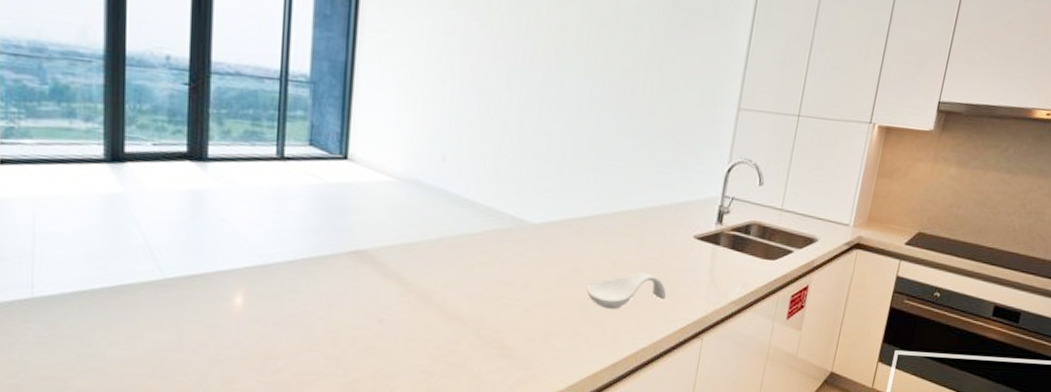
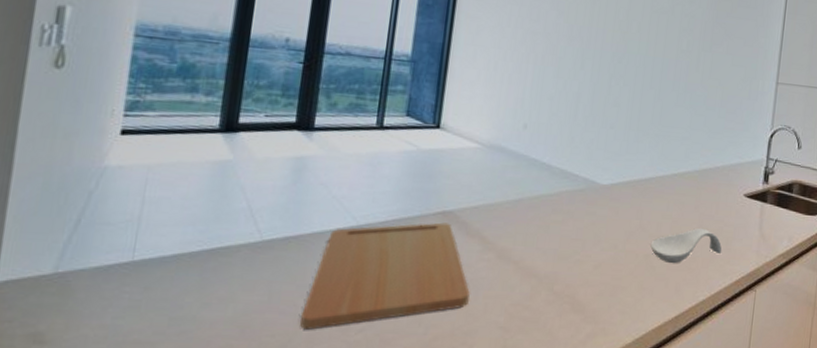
cutting board: none [214,262,390,370] -> present [300,222,470,330]

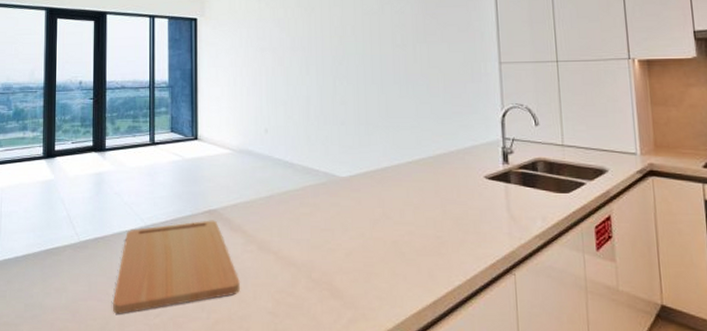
spoon rest: present [650,227,722,264] -> none [396,212,471,250]

